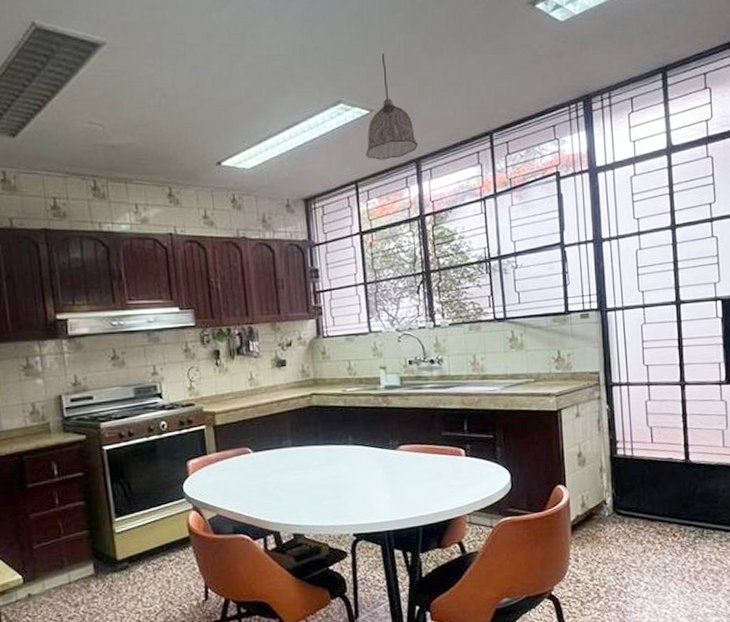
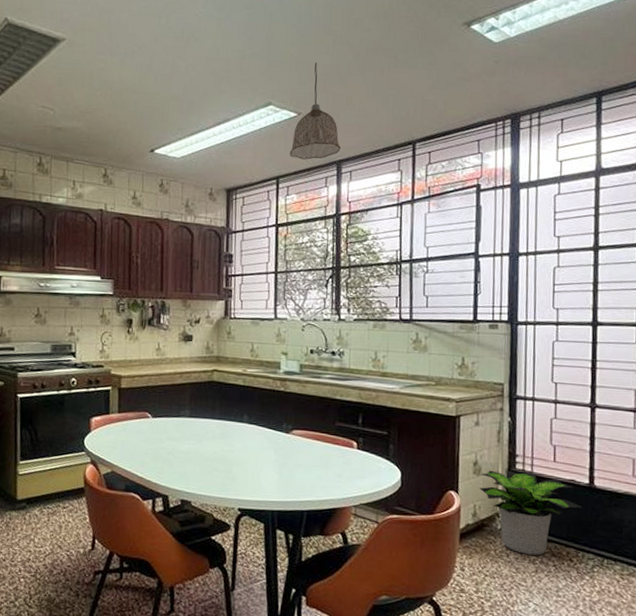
potted plant: none [584,457,680,537] -> present [479,470,582,555]

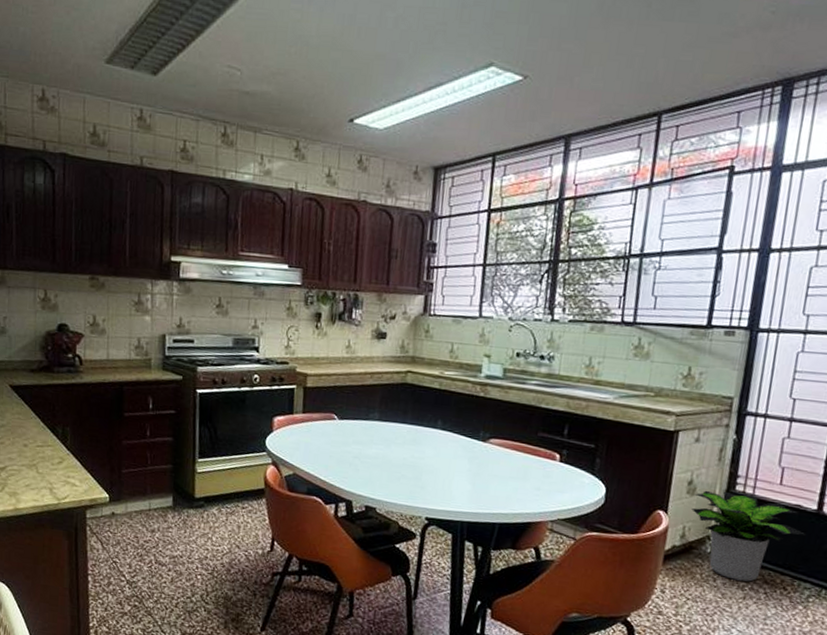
pendant lamp: present [289,62,341,160] -> none [510,13,571,134]

